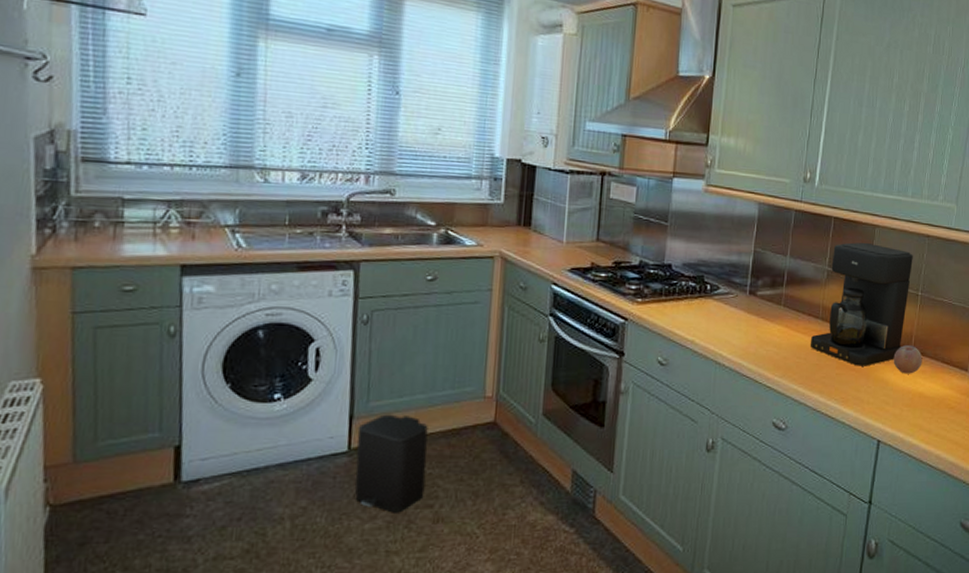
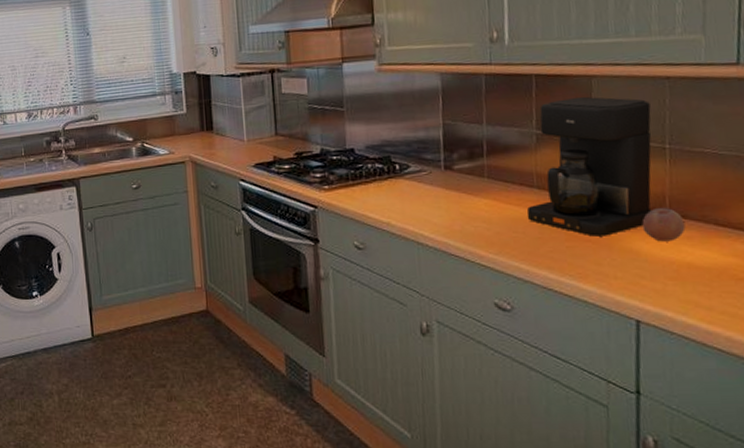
pedal bin: present [355,414,428,513] -> none [96,306,157,391]

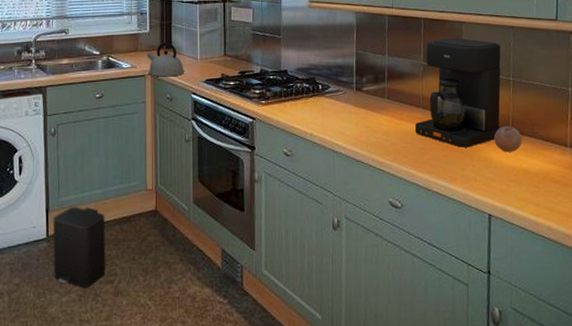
pedal bin: none [96,306,157,391] -> present [52,206,106,288]
kettle: none [186,123,230,163] -> present [147,42,184,77]

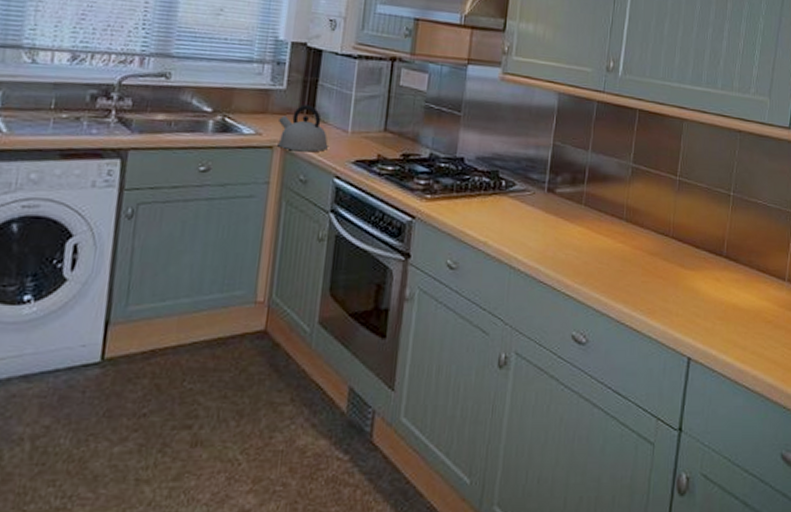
pedal bin: present [52,206,106,288] -> none [105,320,192,435]
coffee maker: present [415,37,501,148] -> none [613,136,724,274]
fruit: present [493,126,522,152] -> none [704,251,736,283]

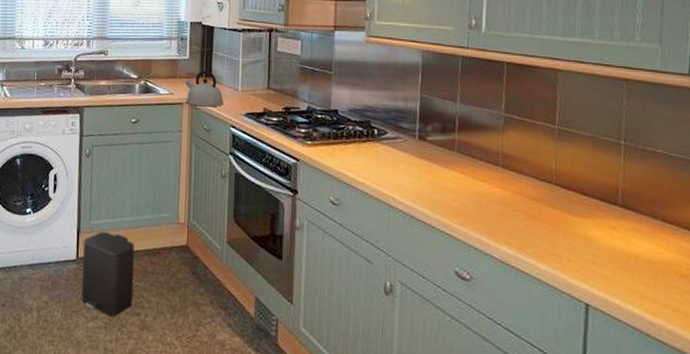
pedal bin: none [105,320,192,435] -> present [81,231,135,317]

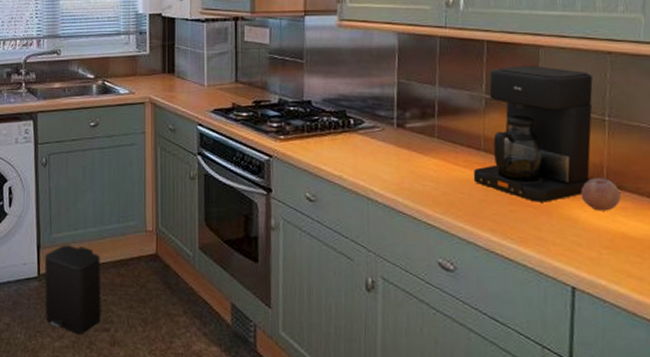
kettle: present [185,70,224,107] -> none [147,65,189,105]
coffee maker: none [491,87,610,220] -> present [473,65,593,202]
fruit: none [595,199,636,232] -> present [580,178,621,211]

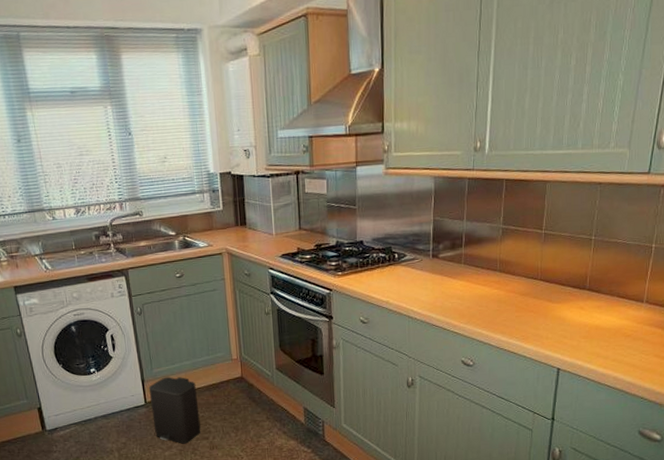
coffee maker: present [473,65,593,202] -> none [490,198,585,308]
fruit: present [580,178,621,211] -> none [569,285,598,311]

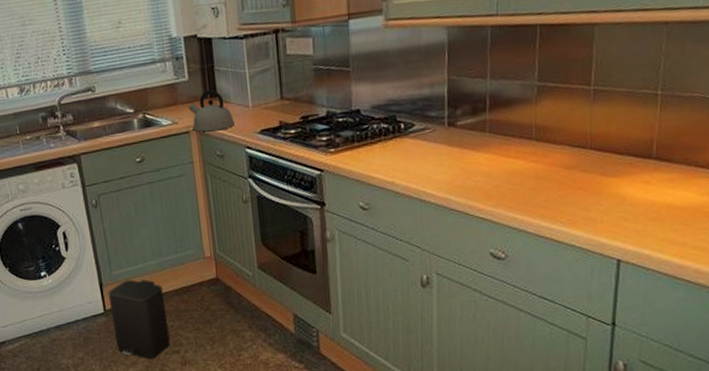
kettle: none [222,219,260,254] -> present [189,89,235,133]

